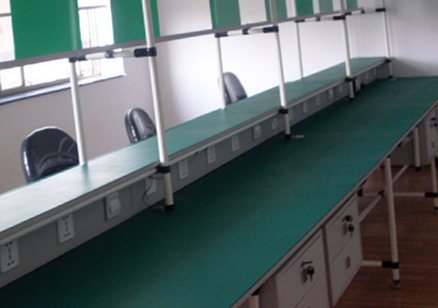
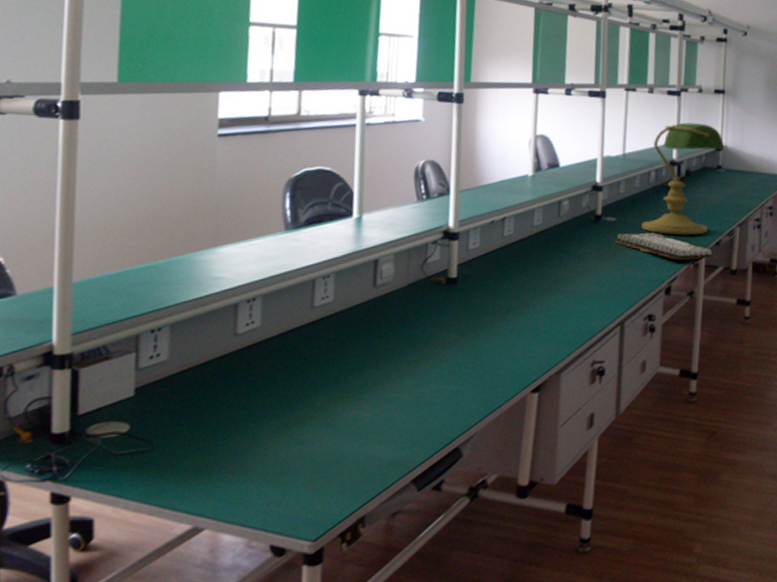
keyboard: none [305,143,402,164] -> present [614,232,719,260]
desk lamp: none [327,41,393,143] -> present [641,122,725,235]

